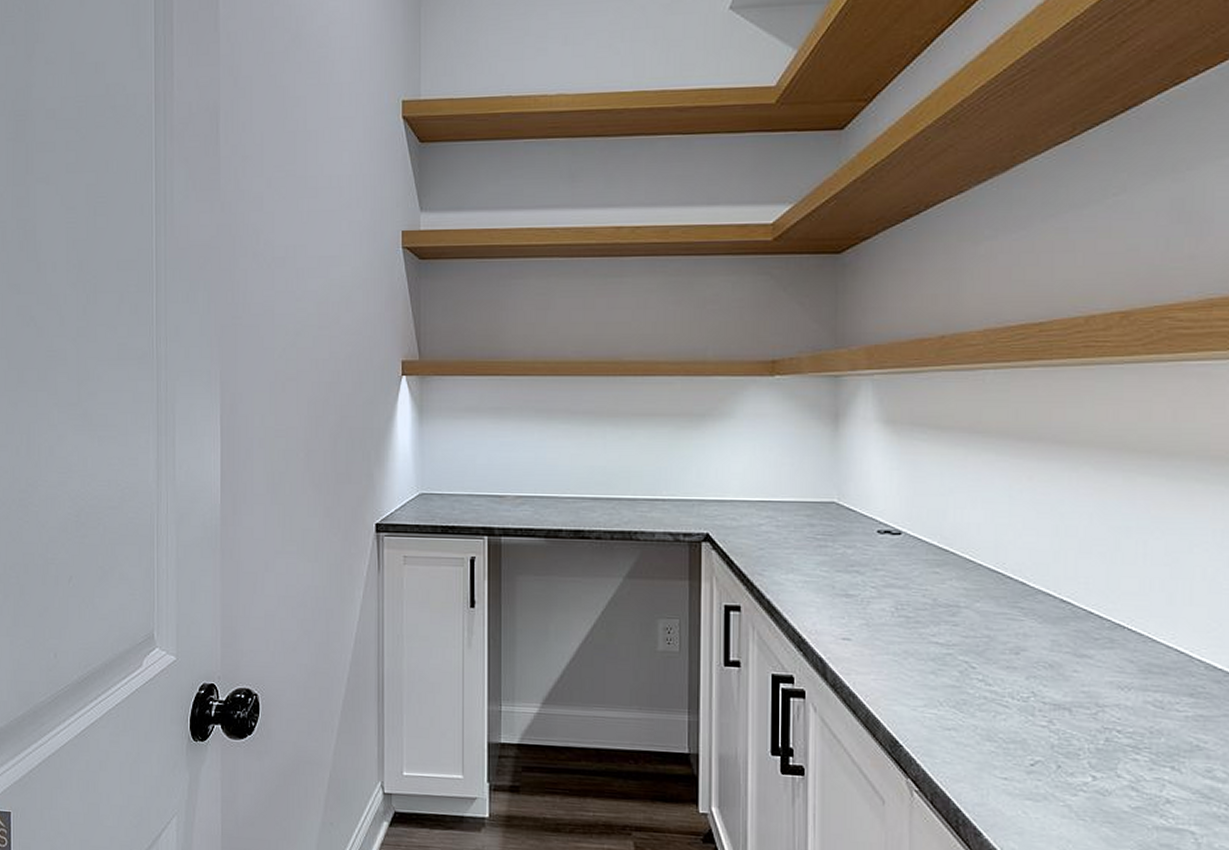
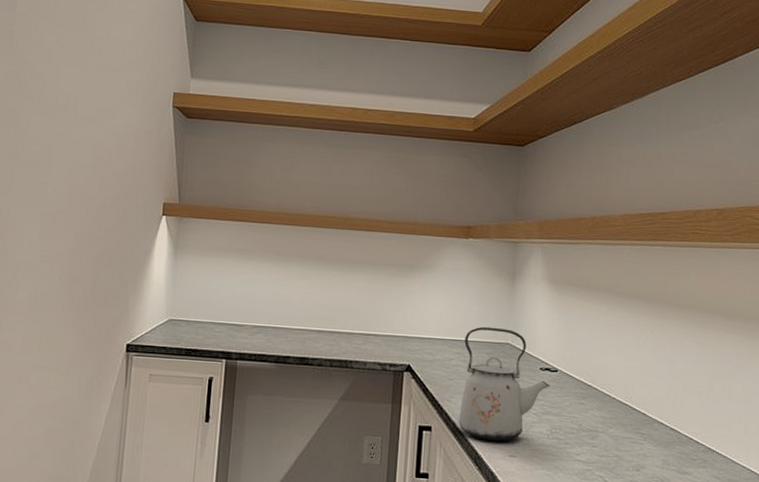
kettle: none [774,483,892,621] -> present [458,326,550,441]

